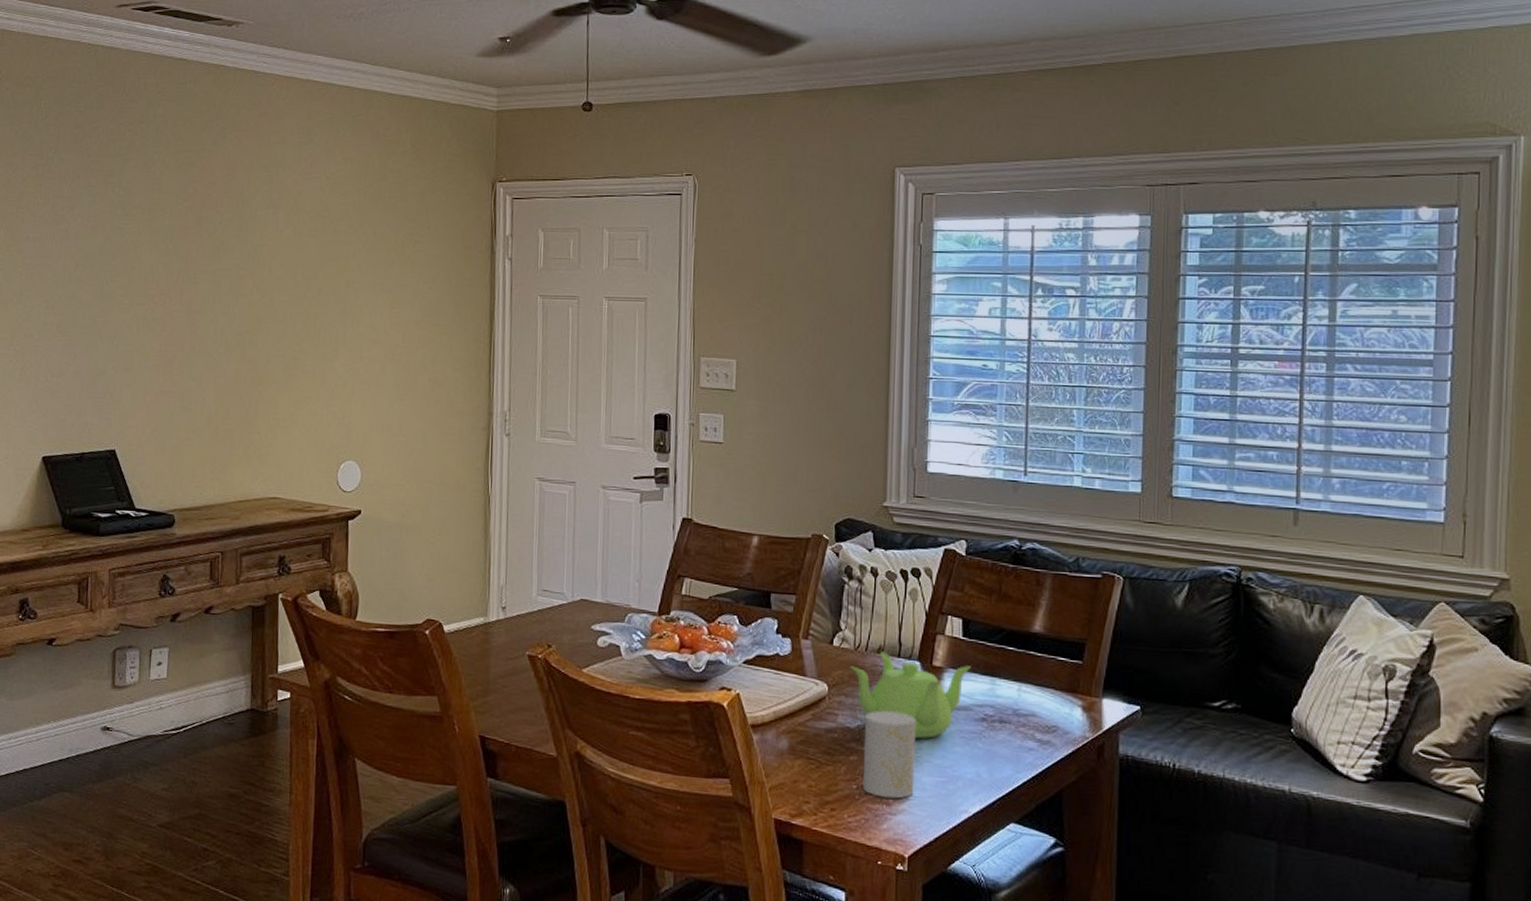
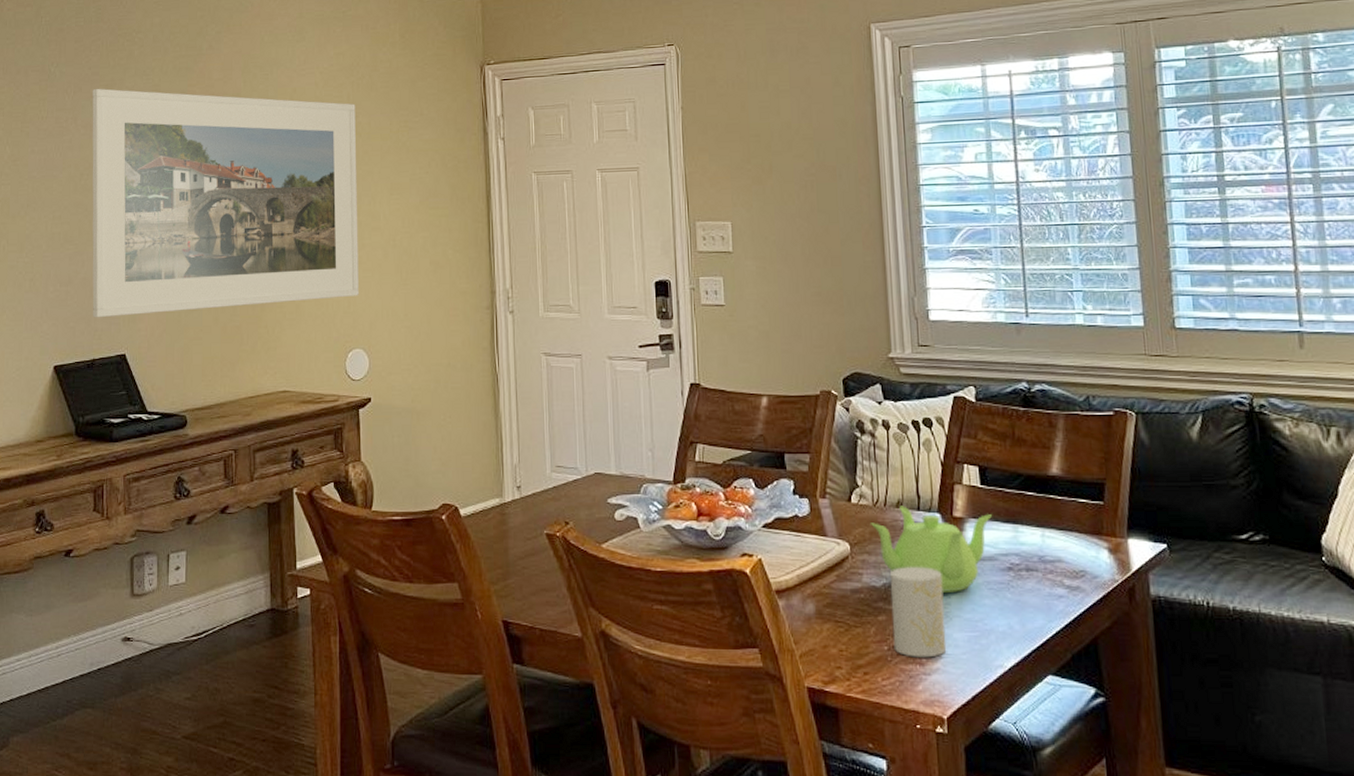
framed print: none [83,177,361,412] -> present [92,88,359,318]

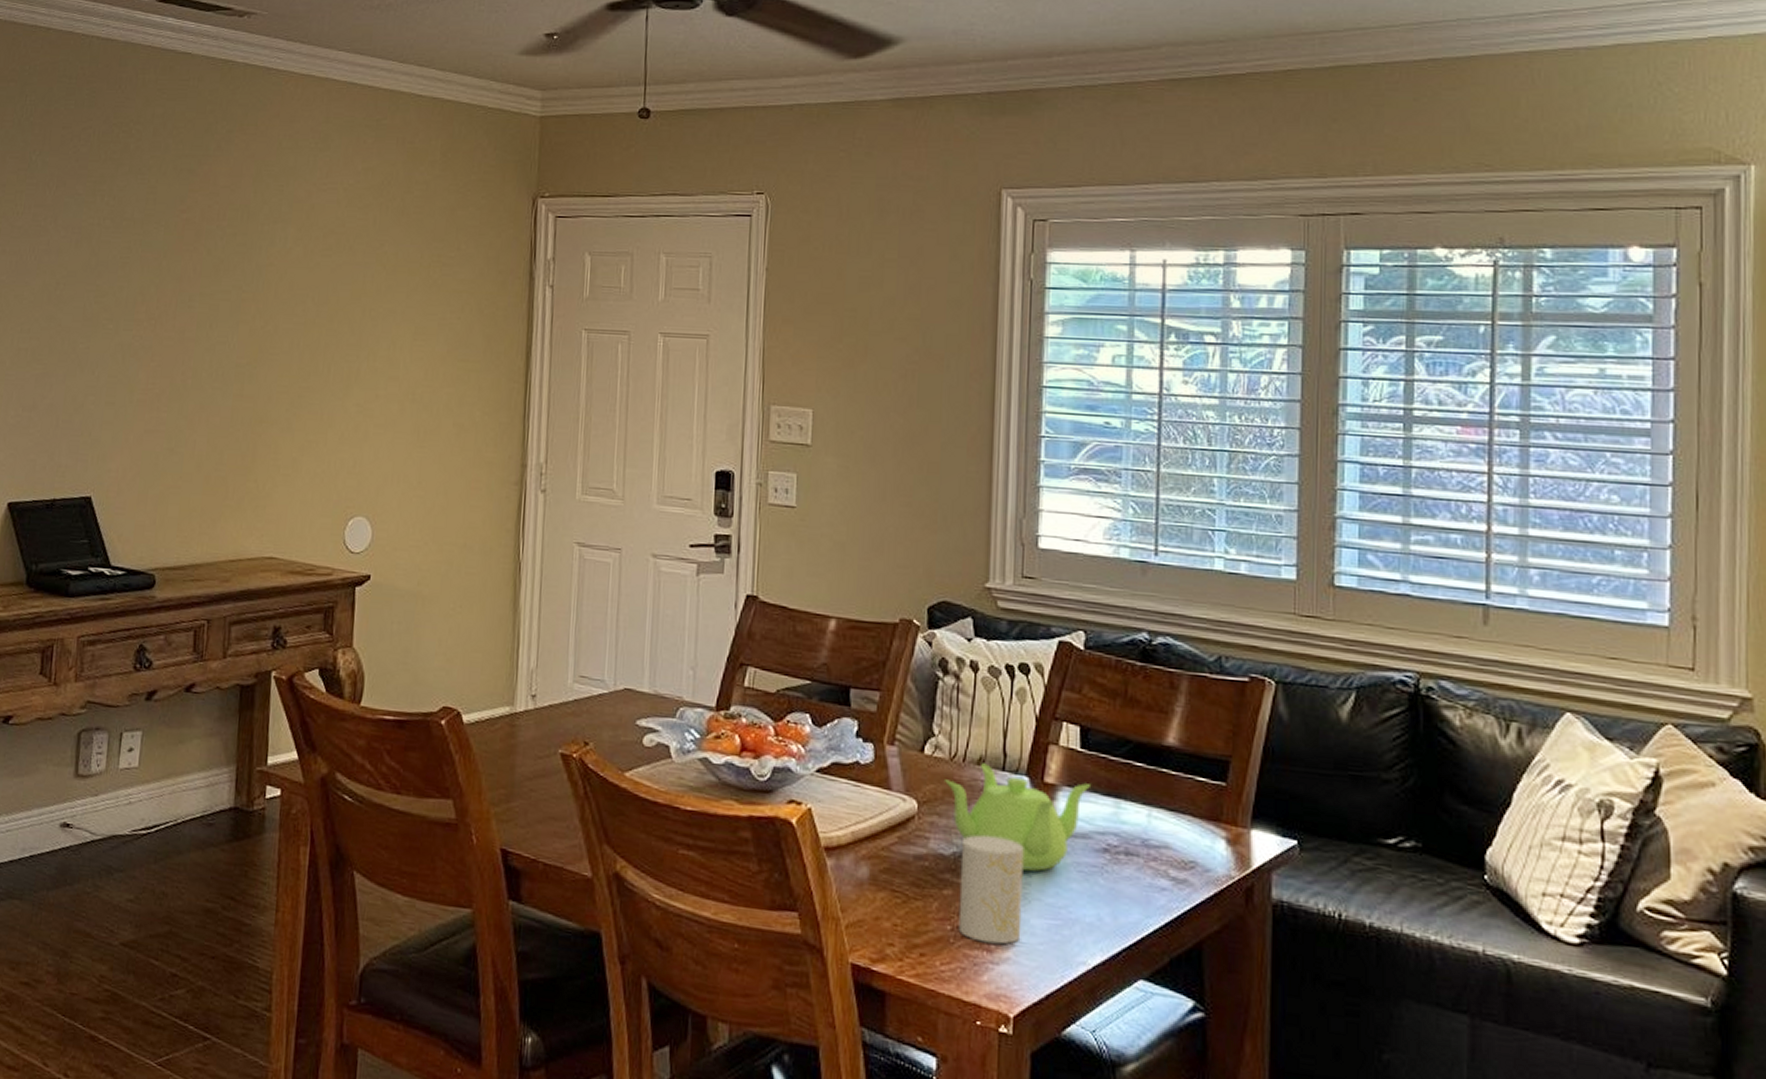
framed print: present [92,88,359,318] -> none [57,184,382,455]

